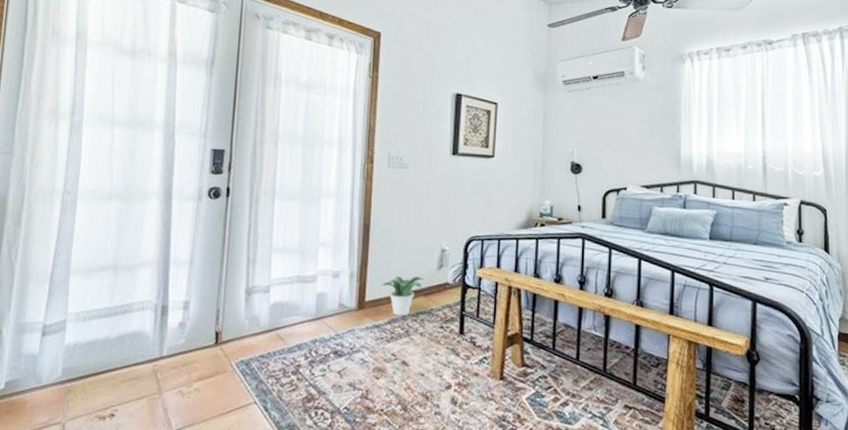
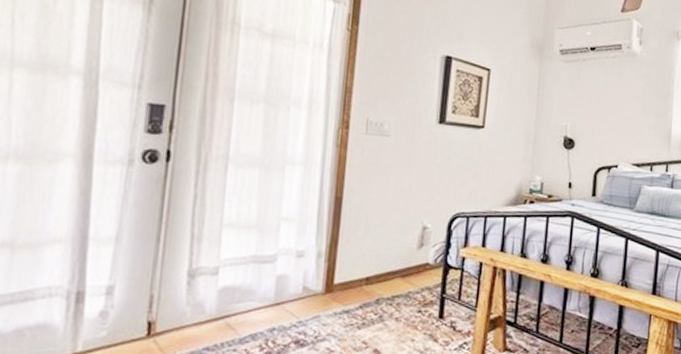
potted plant: present [381,276,424,317] -> none [353,256,402,301]

